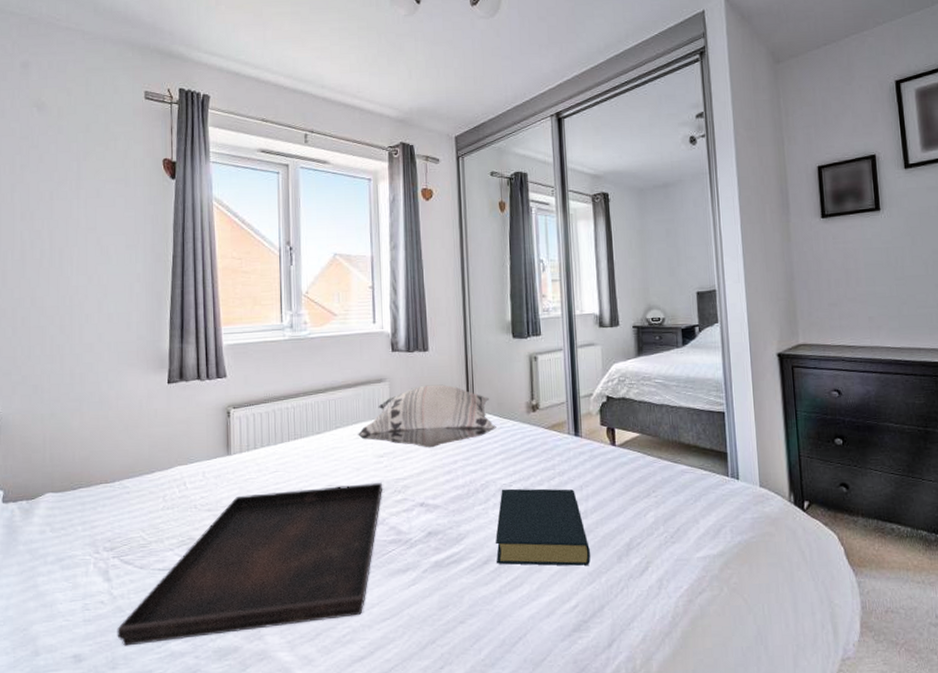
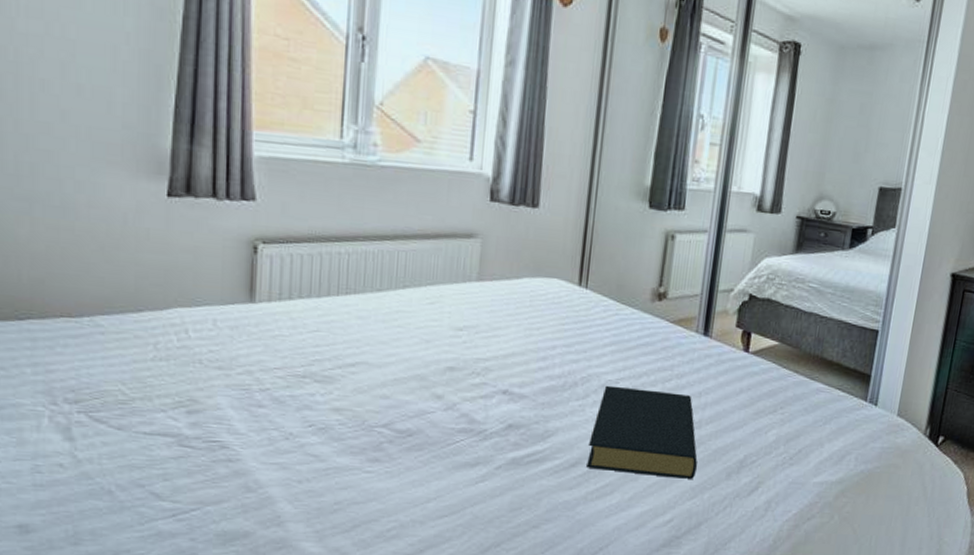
serving tray: present [117,483,382,646] -> none [81,354,457,520]
decorative pillow: present [358,384,497,448] -> none [432,249,611,328]

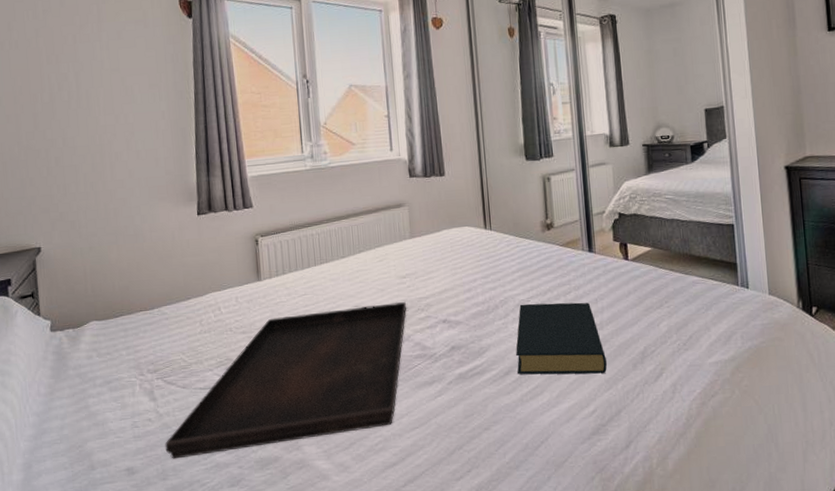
serving tray: none [81,354,457,520] -> present [165,302,406,459]

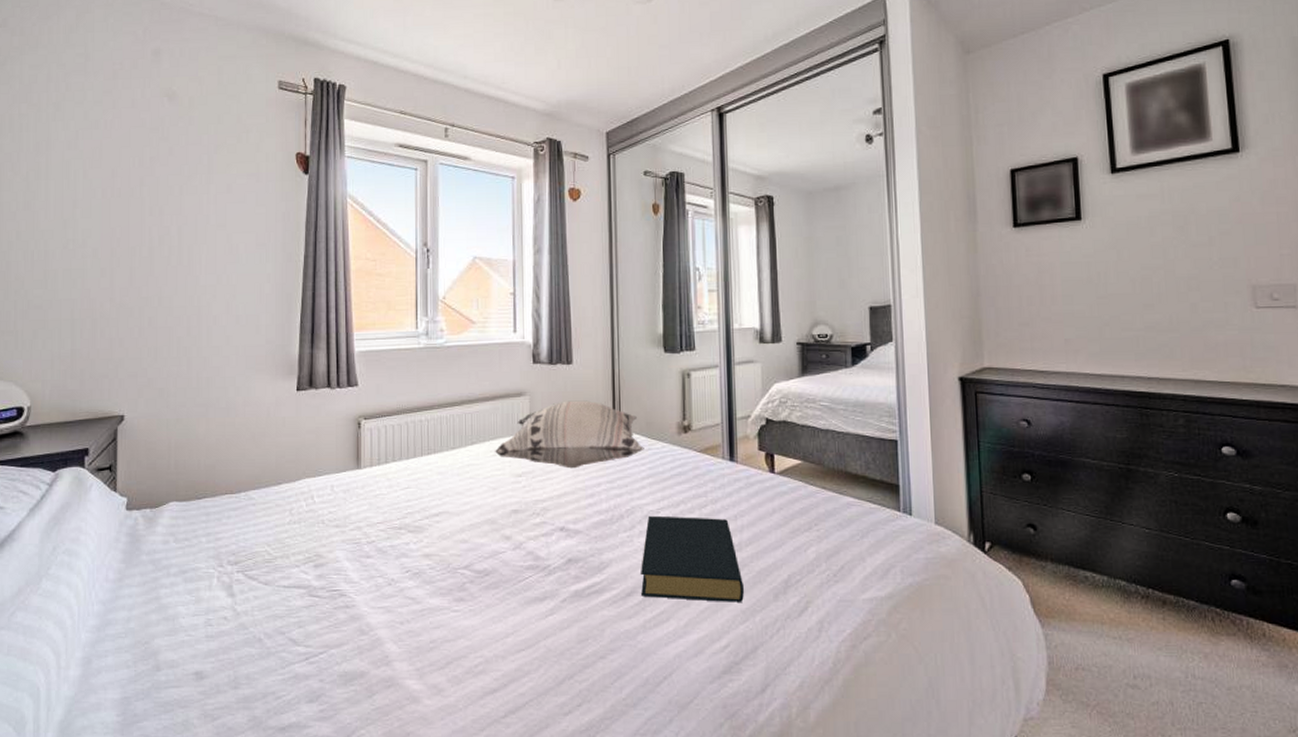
serving tray: present [165,302,406,459] -> none [240,504,520,665]
decorative pillow: none [381,207,513,268] -> present [495,400,644,469]

